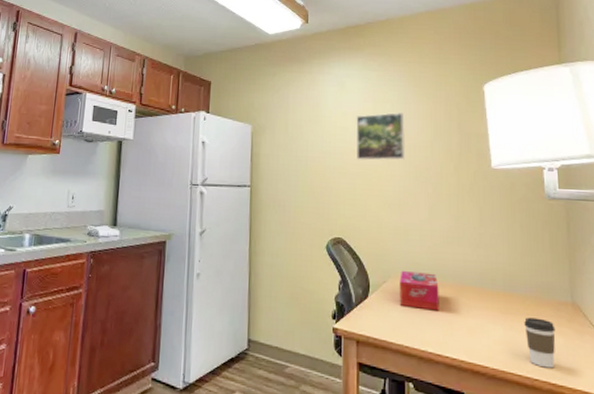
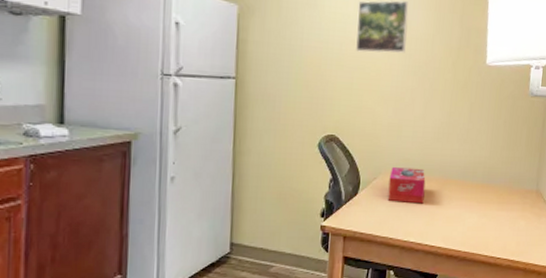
coffee cup: present [524,317,556,368] -> none [495,205,520,248]

